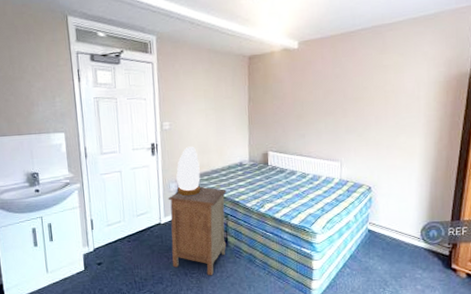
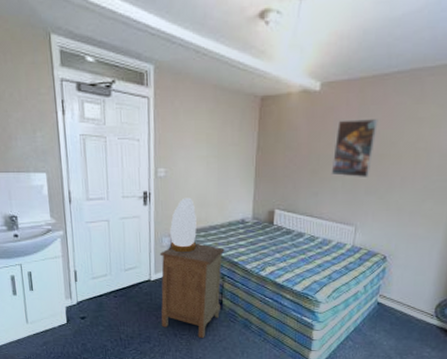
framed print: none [314,69,350,119] -> present [331,119,378,179]

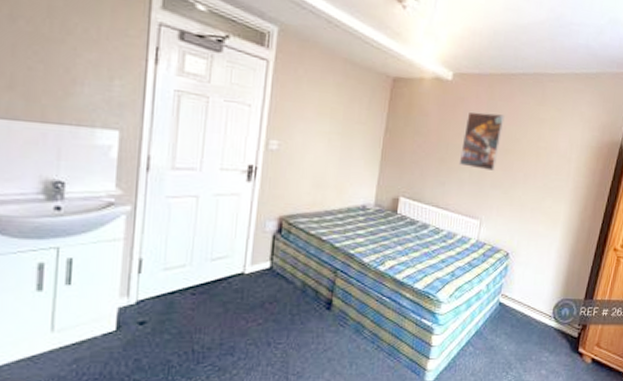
nightstand: present [159,243,225,339] -> none [251,229,341,348]
table lamp: present [170,197,197,253] -> none [275,176,311,241]

